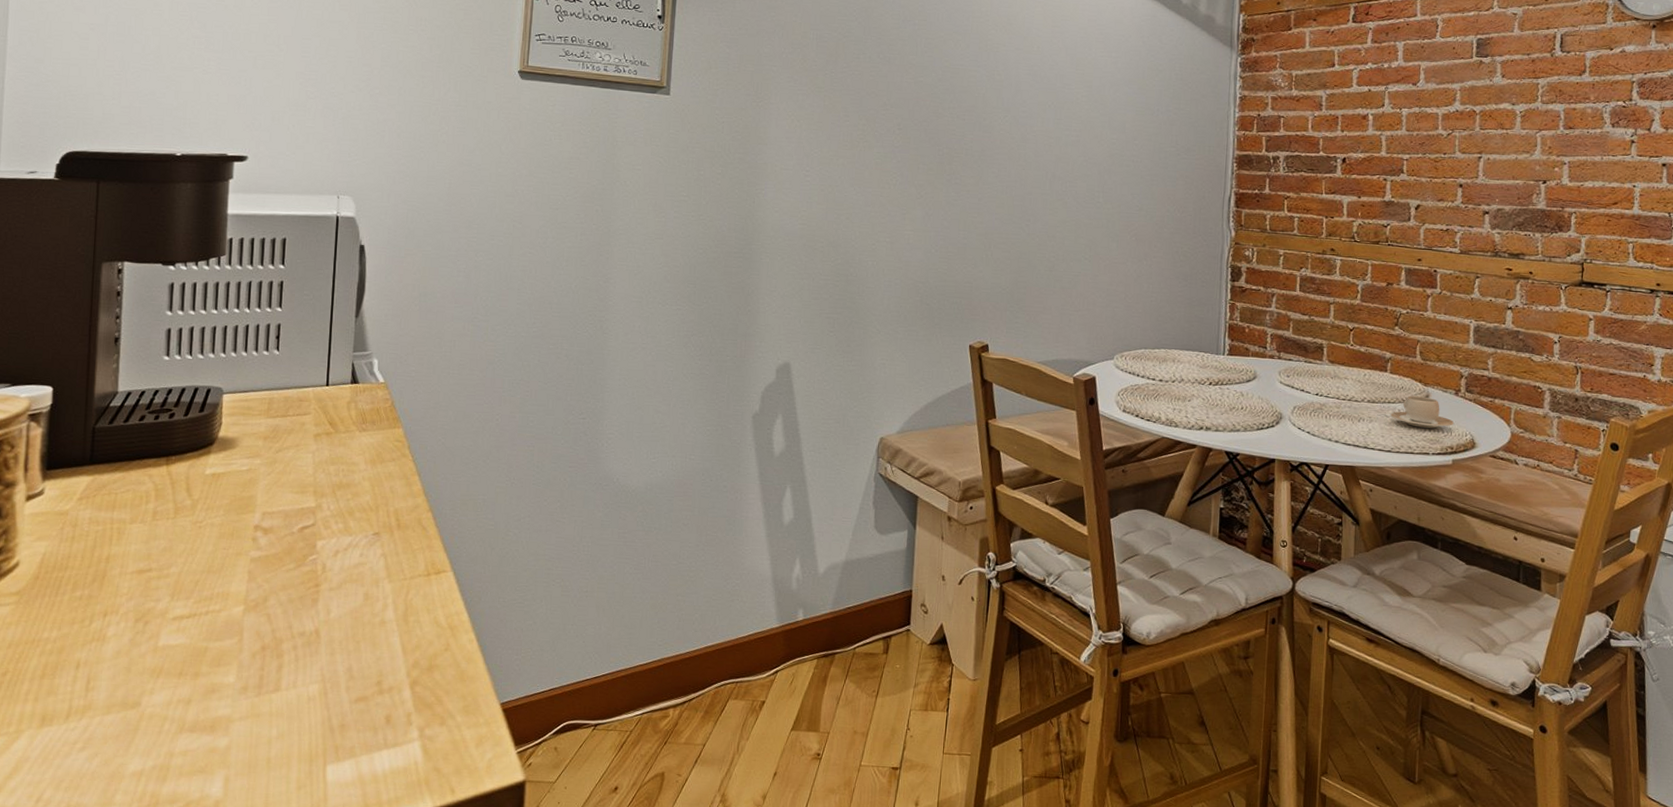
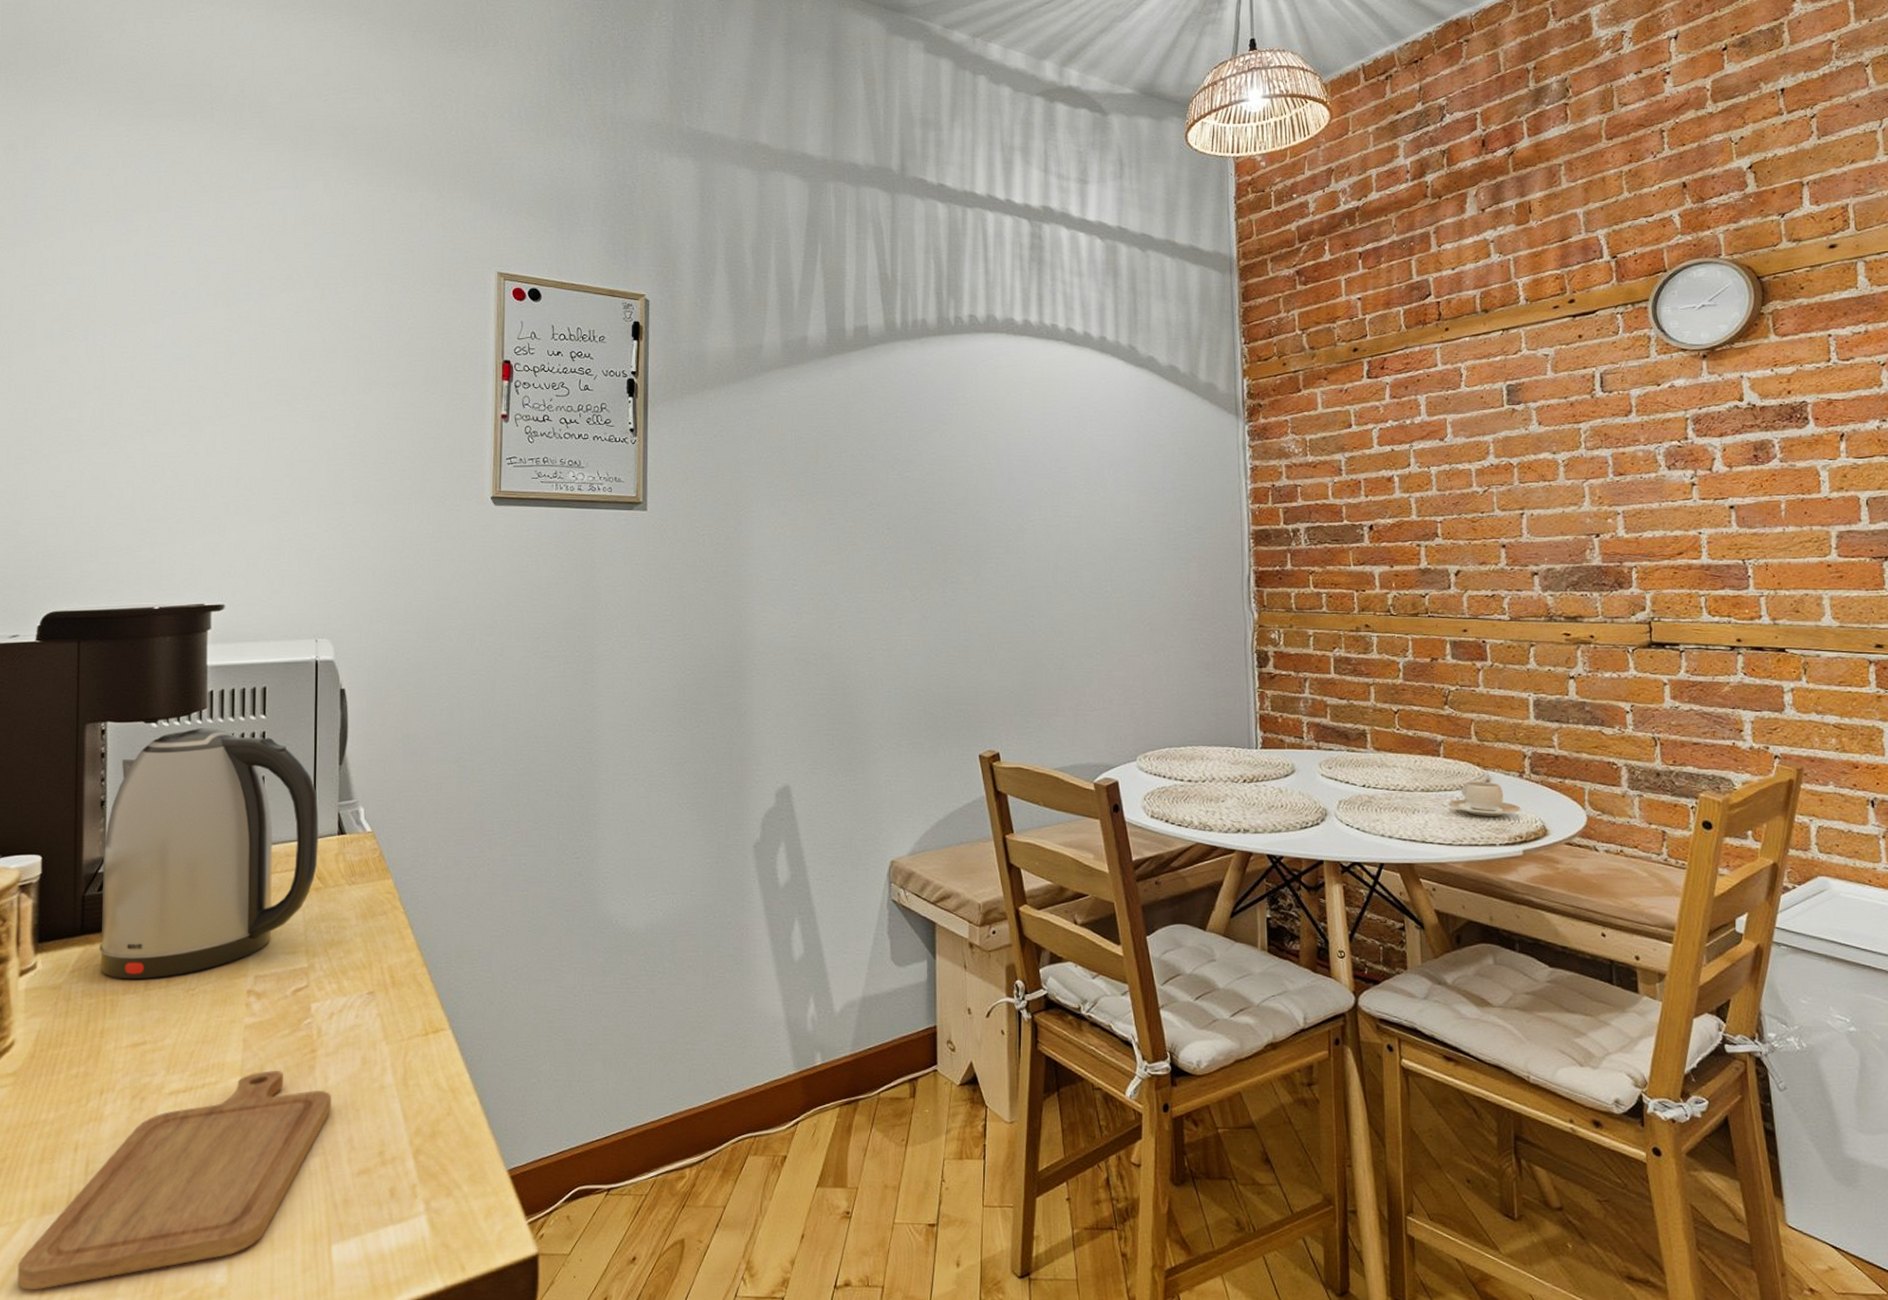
chopping board: none [14,602,333,797] -> present [17,1071,332,1290]
kettle: none [108,273,333,510] -> present [99,727,319,979]

